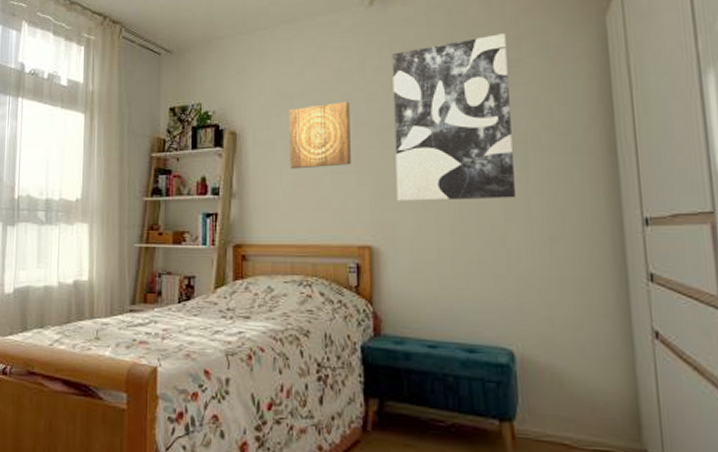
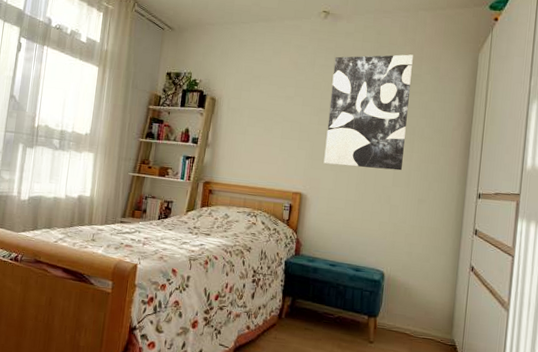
wall art: present [289,101,351,169] -> none [252,86,300,134]

